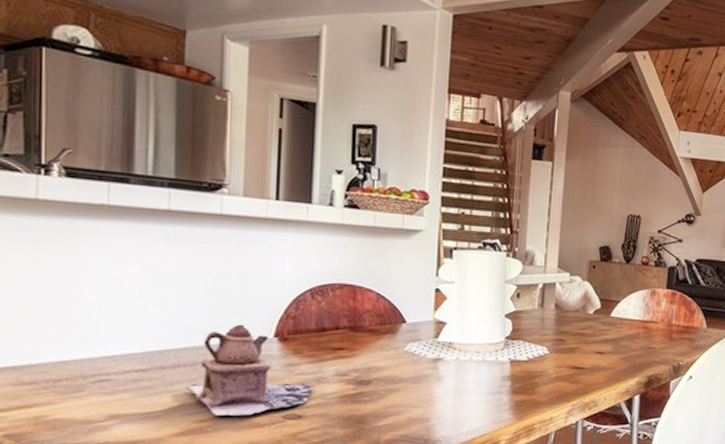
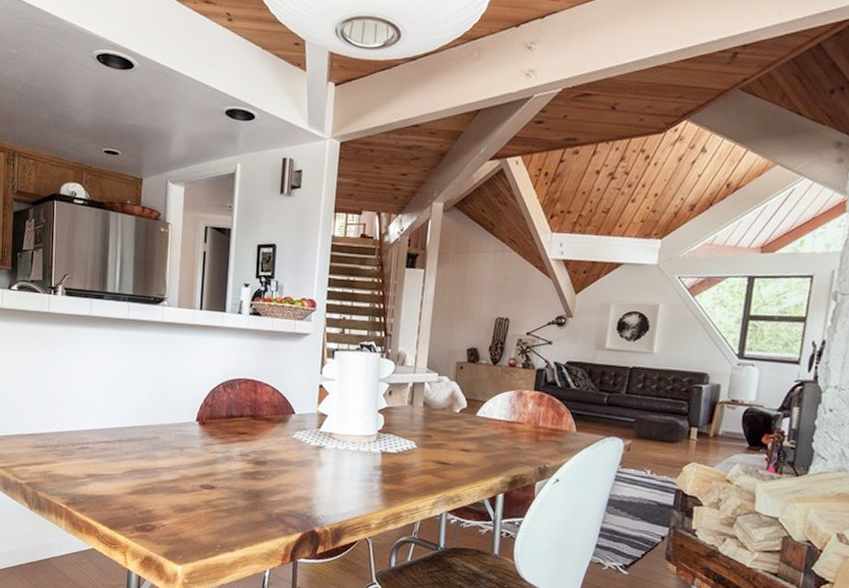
teapot: present [186,324,314,416] -> none [135,409,223,483]

